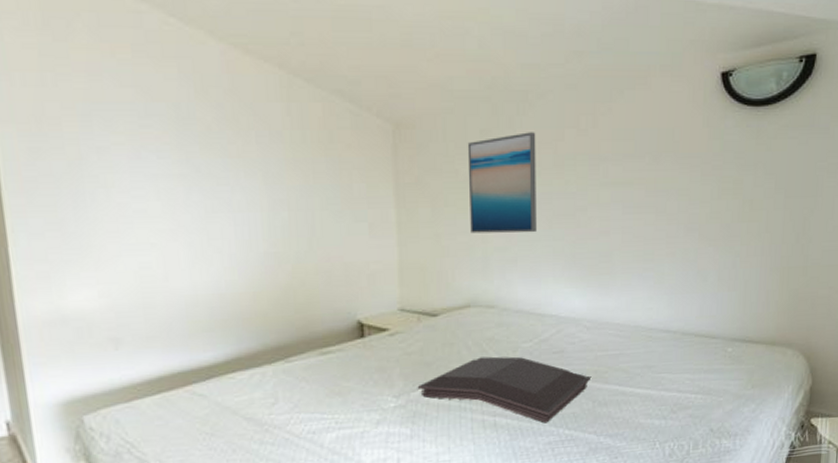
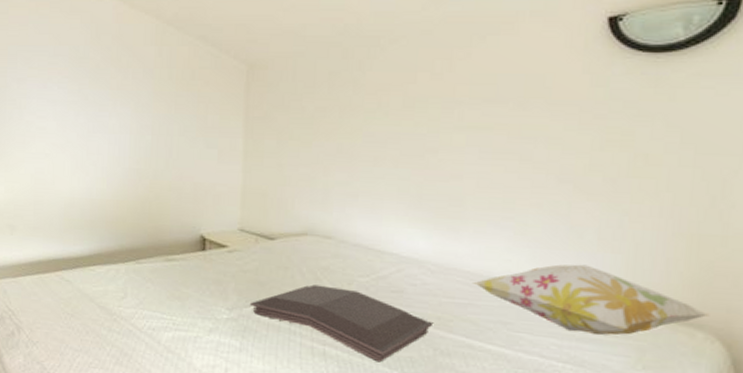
wall art: present [467,132,537,234] -> none [313,75,386,171]
decorative pillow: none [621,304,796,366] -> present [471,264,710,335]

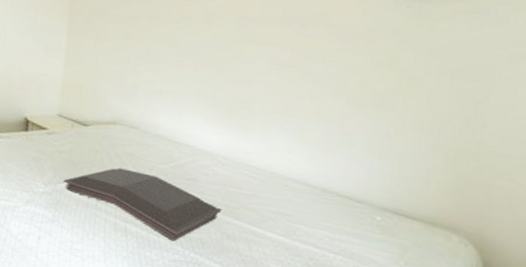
decorative pillow: present [471,264,710,335] -> none [256,166,464,233]

